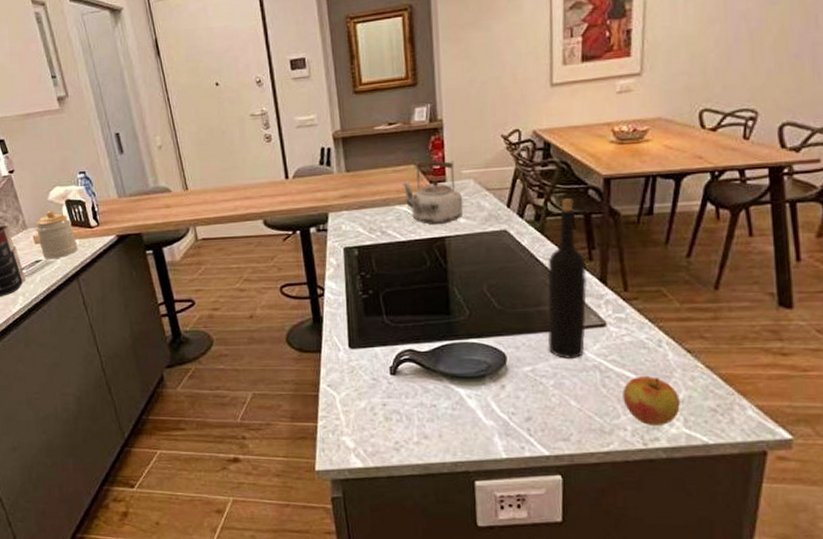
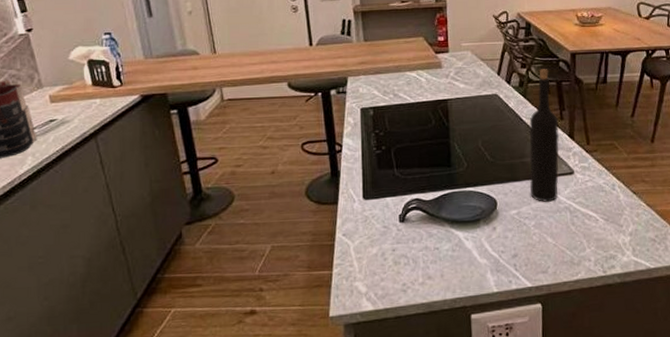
jar: present [35,211,78,260] -> none [51,70,98,119]
kettle: present [401,160,464,225] -> none [411,34,463,89]
apple: present [622,377,680,425] -> none [587,215,630,256]

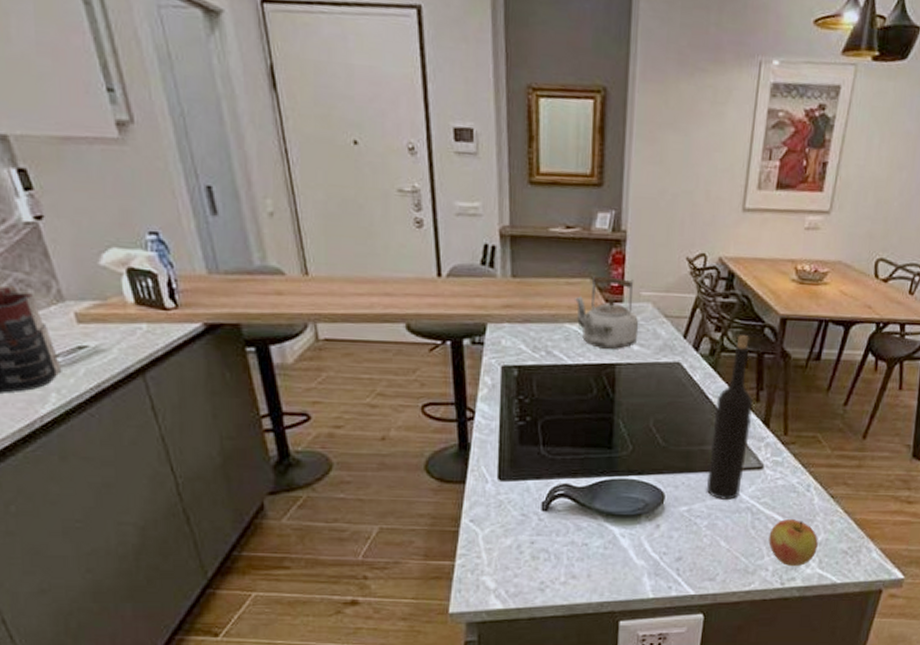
kettle: none [411,34,463,89] -> present [574,275,639,349]
apple: none [587,215,630,256] -> present [768,519,818,566]

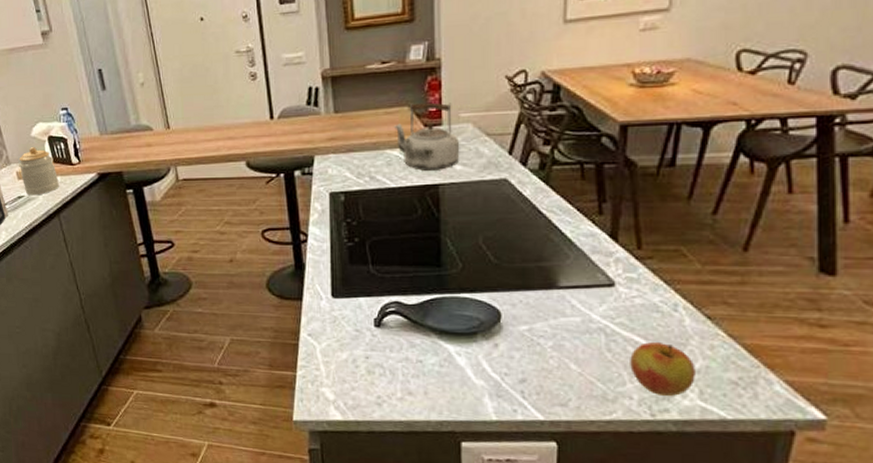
jar: none [77,280,144,347] -> present [18,147,59,196]
wine bottle: present [707,335,754,501] -> none [547,146,596,321]

